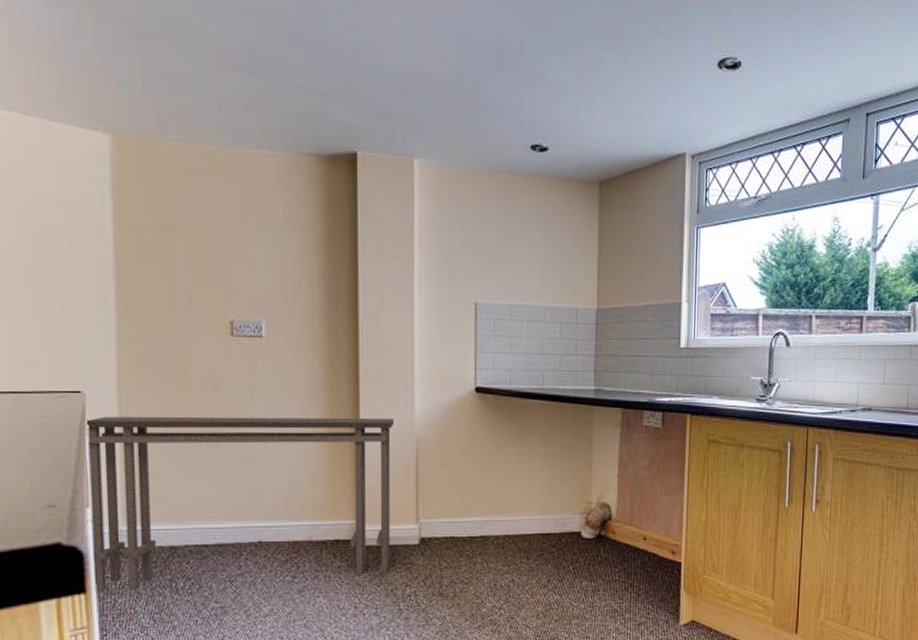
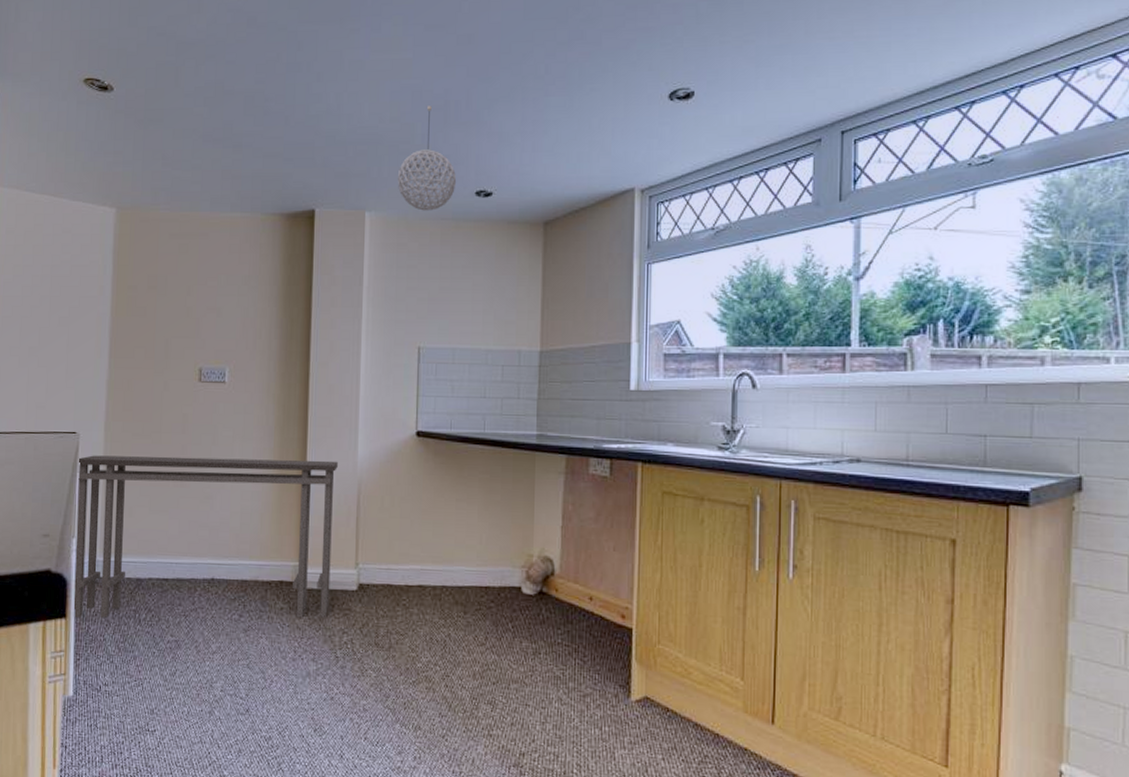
pendant light: none [447,49,511,162] -> present [397,106,457,211]

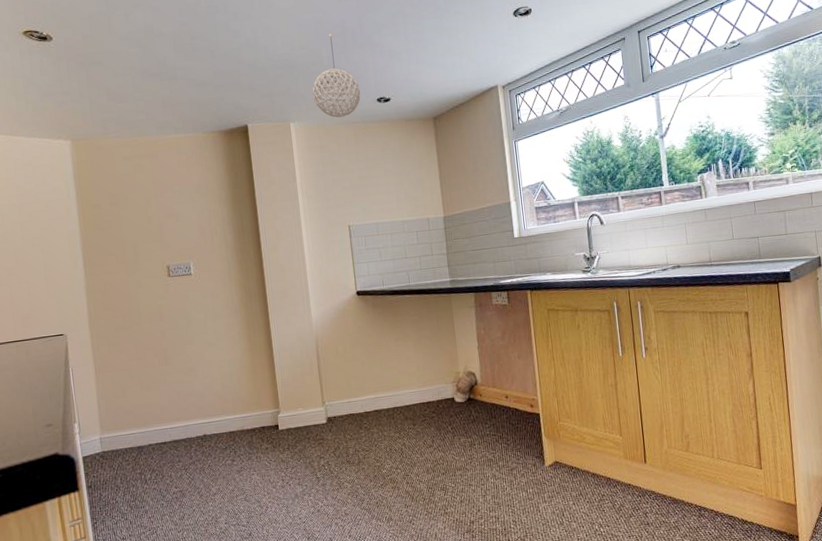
console table: present [73,455,338,619] -> none [70,324,306,490]

